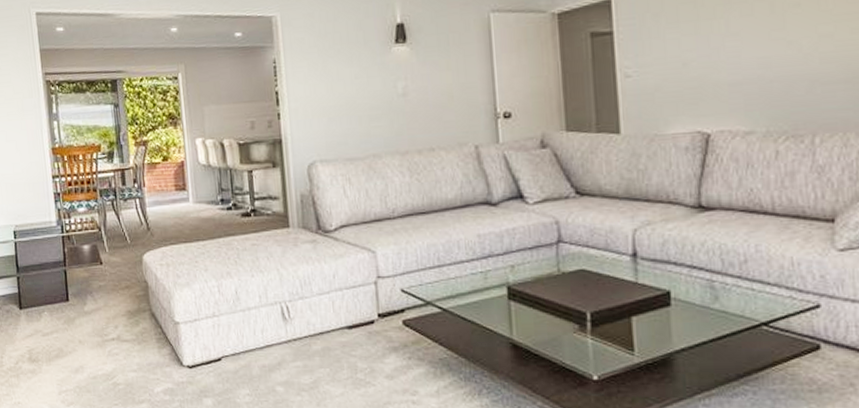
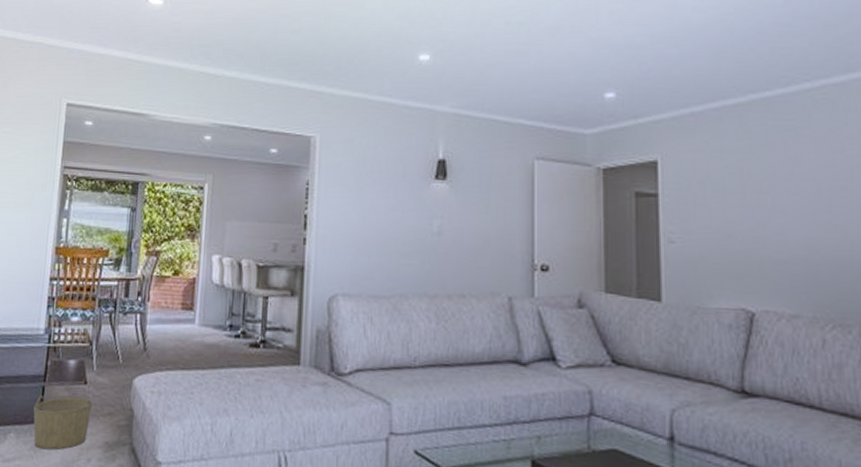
basket: none [60,276,111,322] -> present [33,395,93,450]

